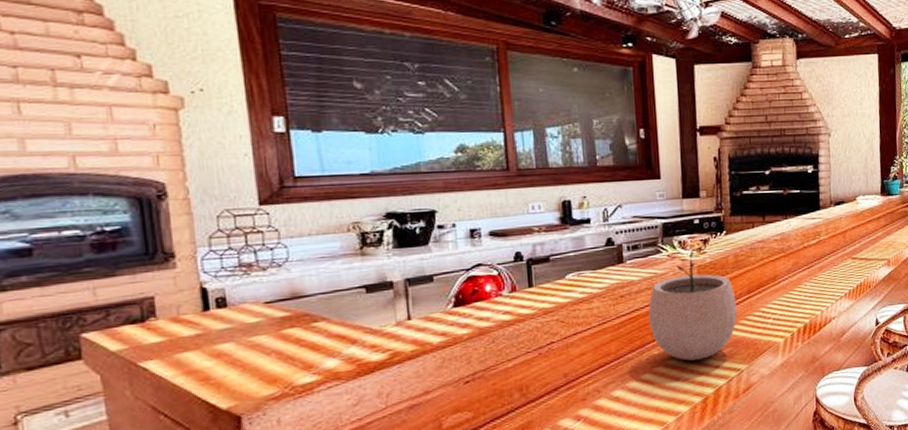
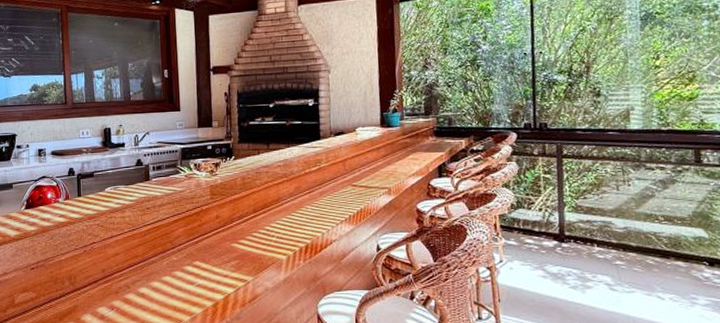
plant pot: present [648,250,737,361] -> none [169,172,244,268]

